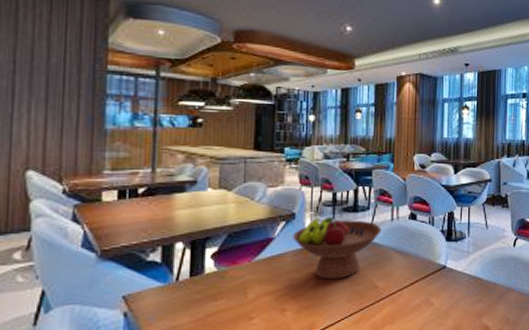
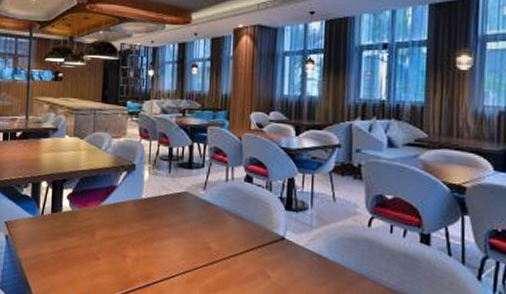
fruit bowl: present [293,216,382,280] -> none [133,170,216,235]

